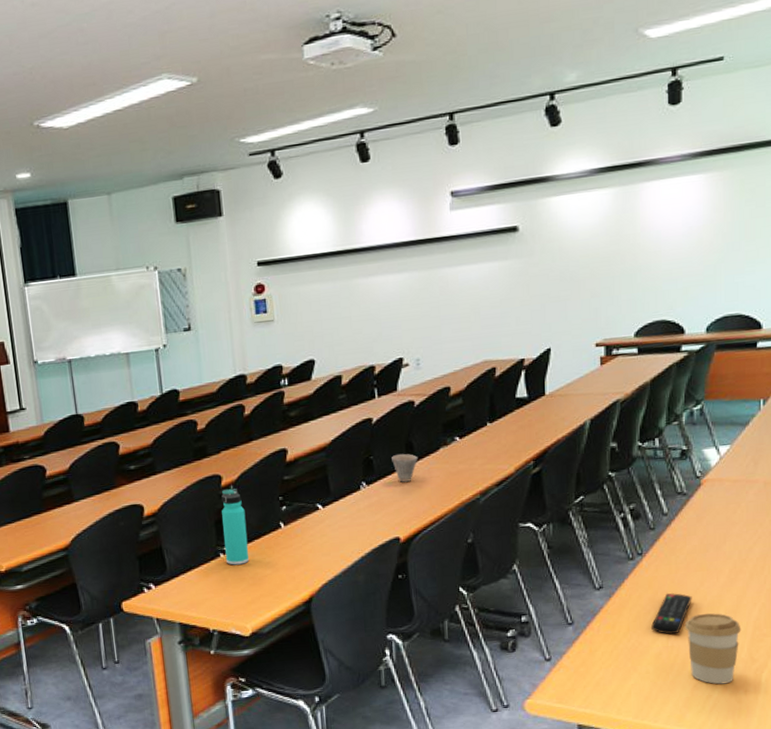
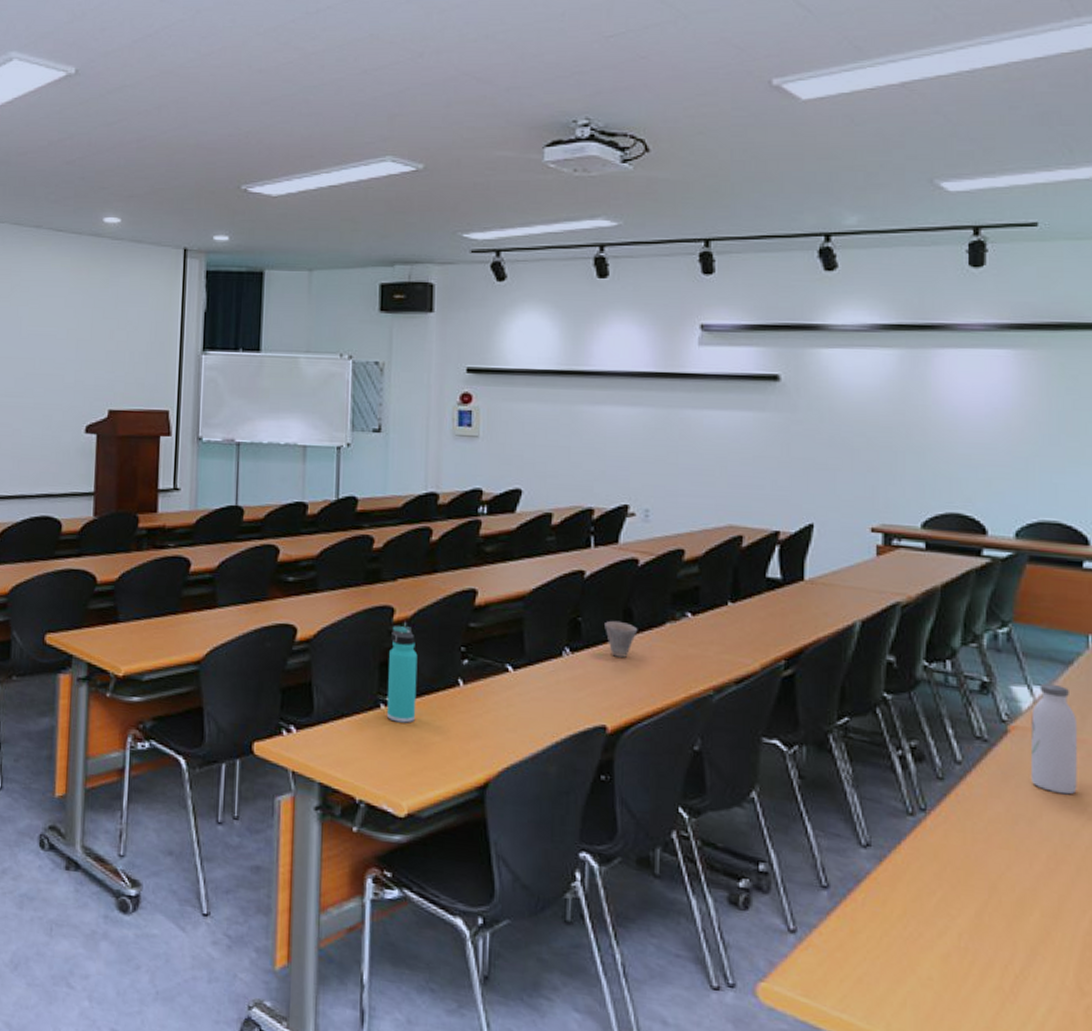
remote control: present [651,592,692,635] -> none [937,870,995,932]
coffee cup: present [684,613,742,685] -> none [983,910,1065,1020]
water bottle: none [717,442,752,524] -> present [1030,683,1078,795]

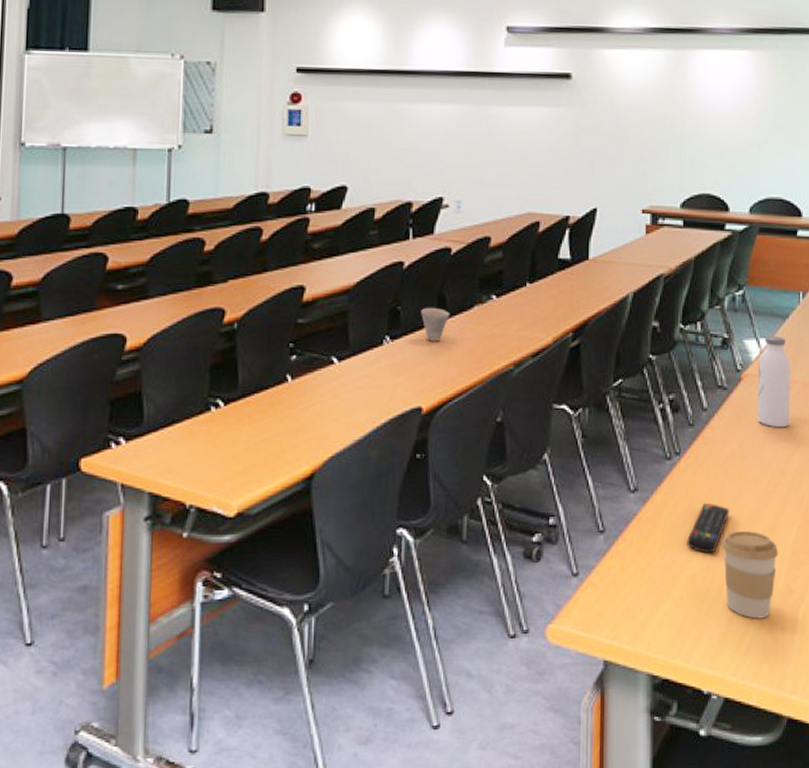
thermos bottle: present [386,625,418,723] -> none [217,326,248,423]
remote control: none [937,870,995,932] -> present [687,502,730,554]
coffee cup: none [983,910,1065,1020] -> present [721,531,779,619]

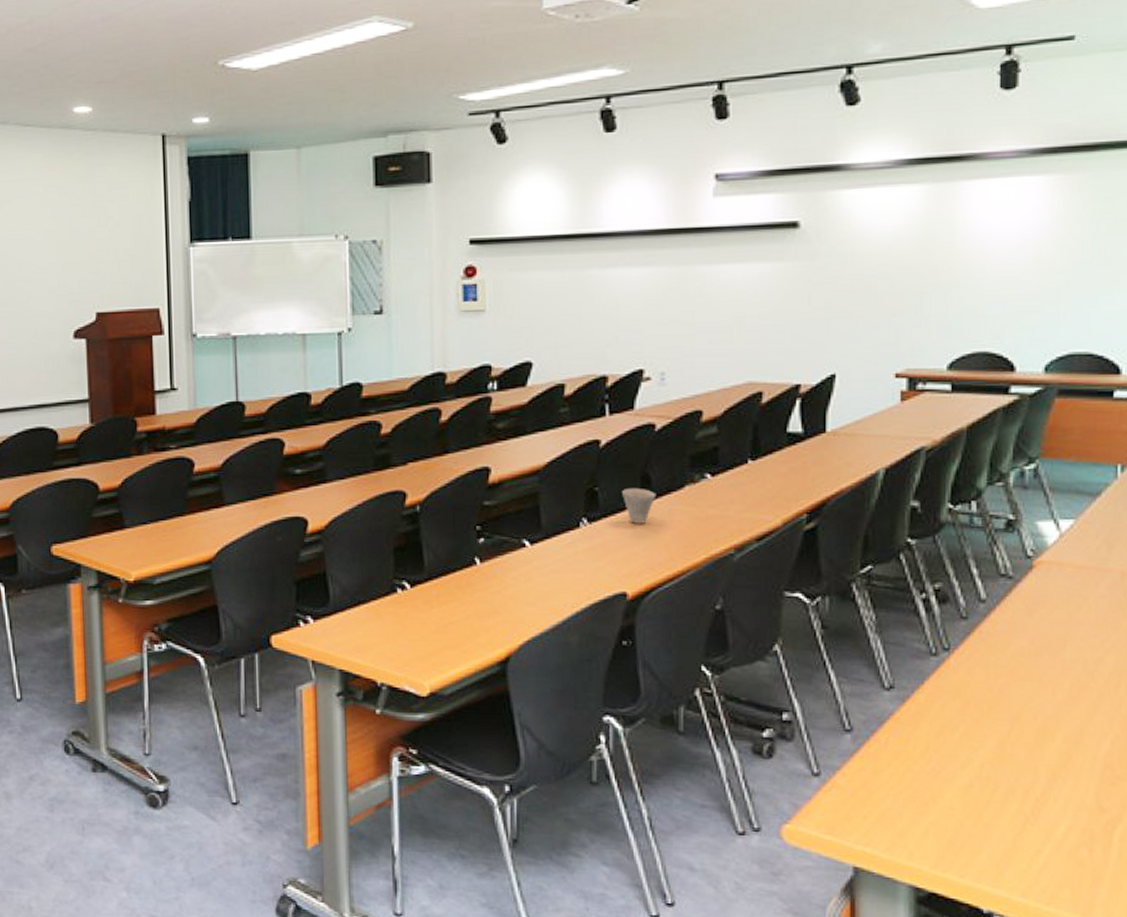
remote control: present [687,502,730,554] -> none [959,704,1017,762]
coffee cup: present [721,531,779,619] -> none [1005,739,1086,838]
water bottle: present [757,335,791,428] -> none [1055,516,1104,624]

